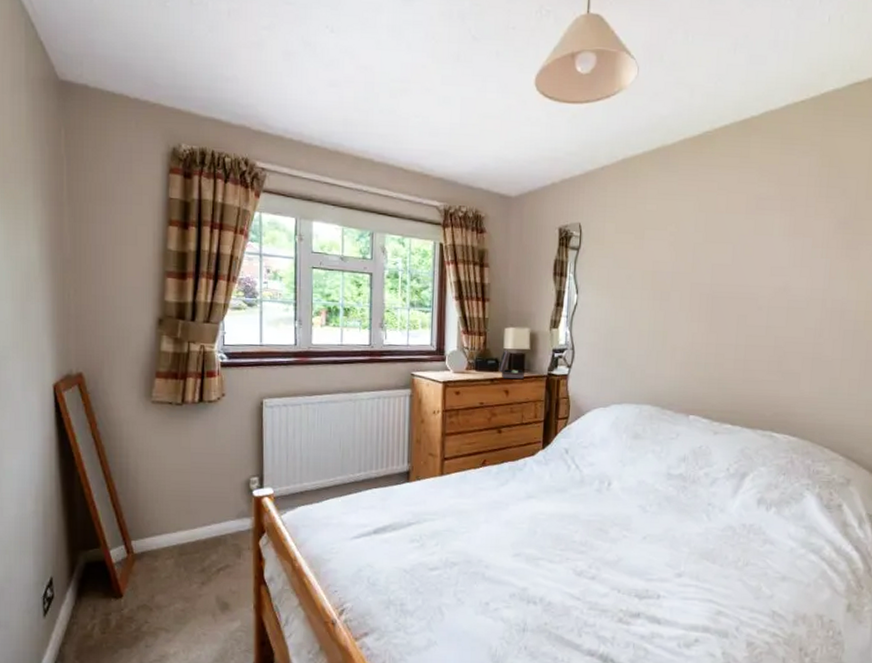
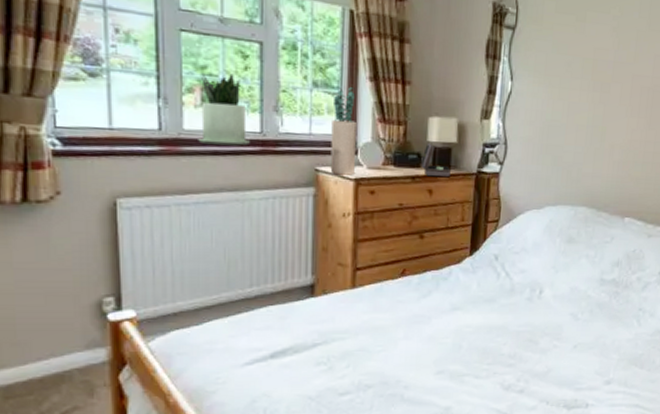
planter: none [323,299,361,357] -> present [198,72,250,147]
vase: none [423,303,445,380] -> present [330,84,356,176]

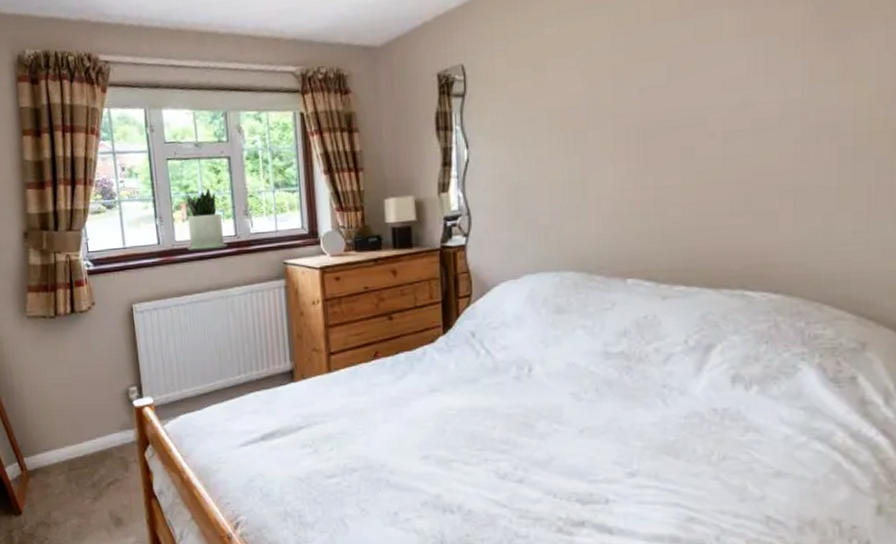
vase: present [330,84,356,176] -> none [294,180,319,267]
jewelry box: present [421,142,451,177] -> none [382,224,413,258]

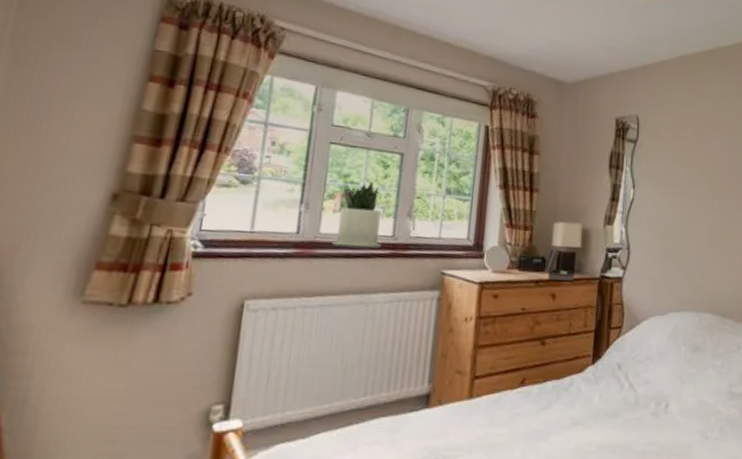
jewelry box: none [382,224,413,258] -> present [545,247,574,282]

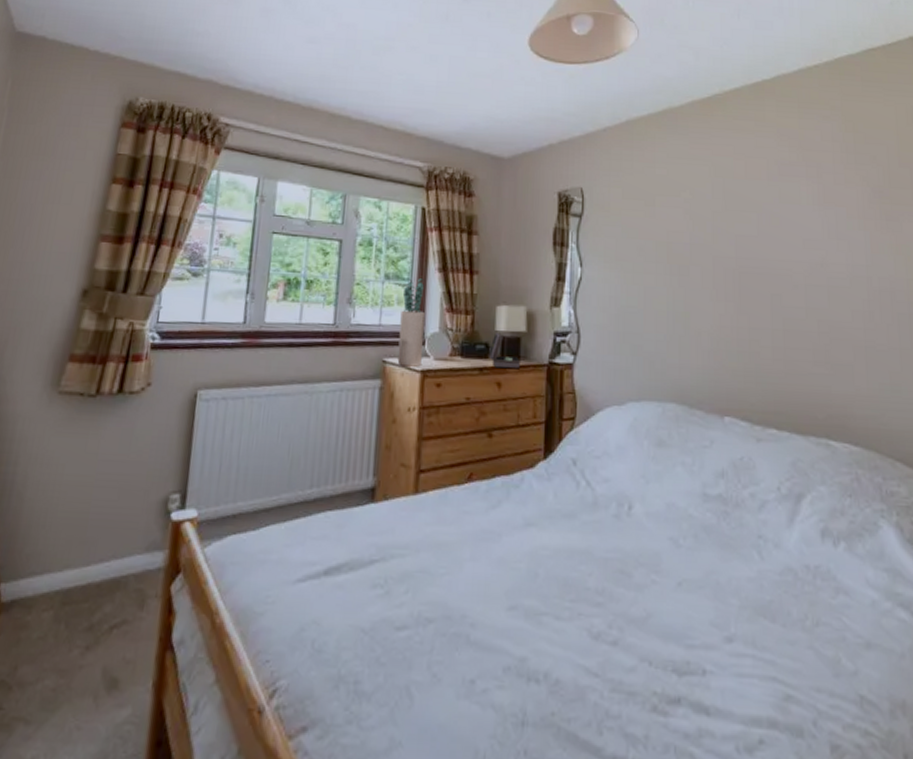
planter: present [332,180,381,250] -> none [276,269,323,338]
vase: none [456,191,485,280] -> present [397,276,425,368]

